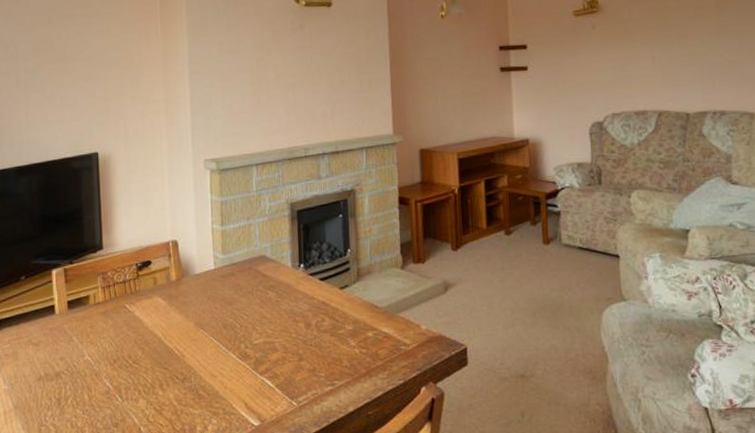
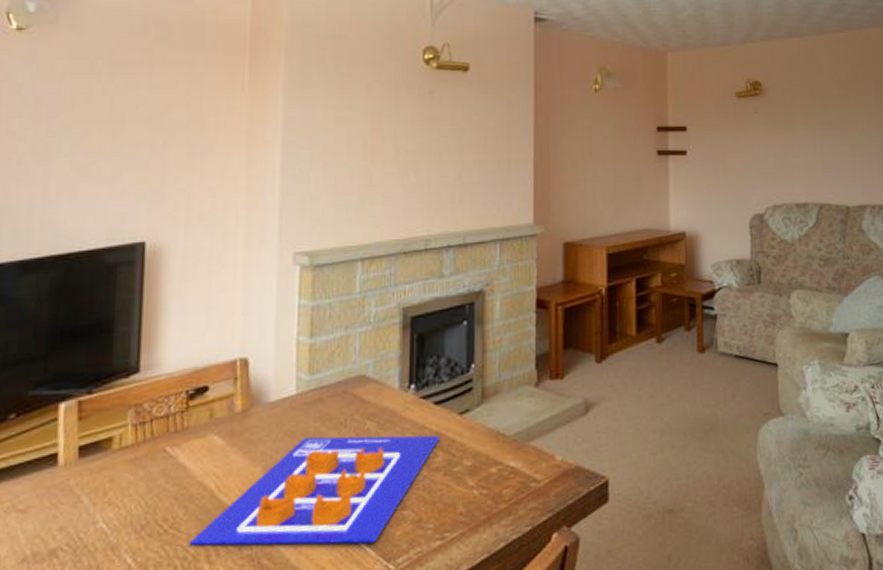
poster: none [147,301,326,384] -> present [189,435,440,546]

